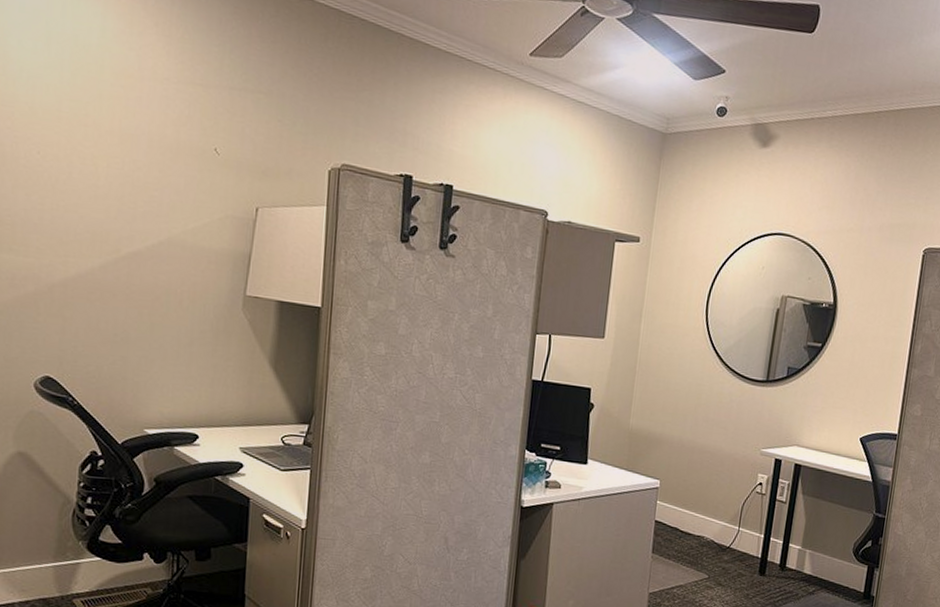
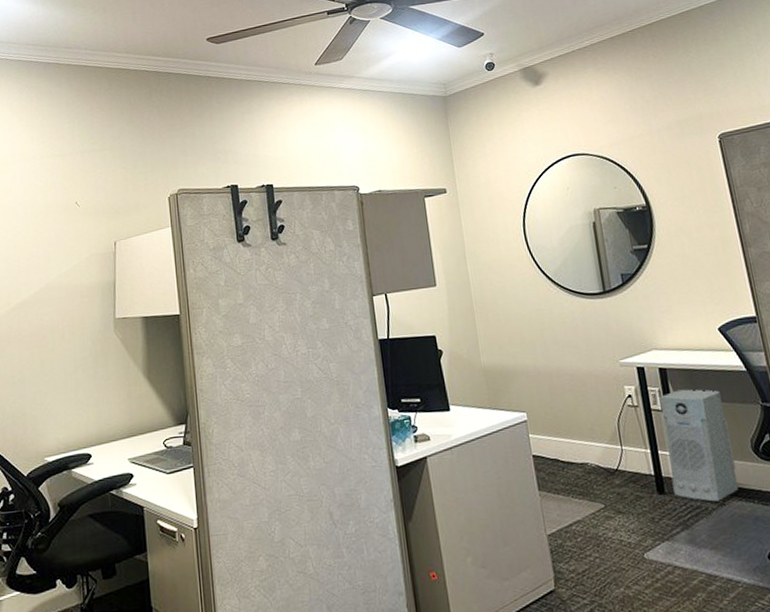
air purifier: none [773,487,842,590] -> present [660,389,738,502]

